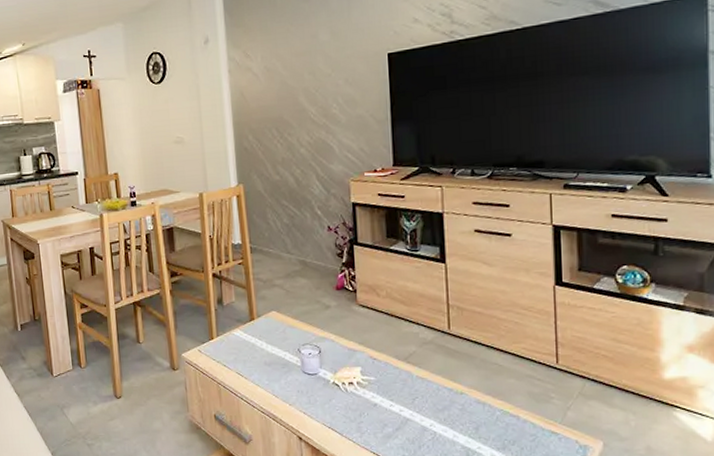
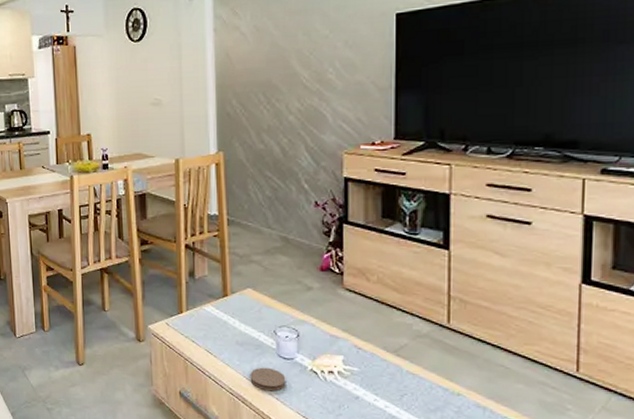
coaster: none [278,384,312,407] -> present [250,367,286,392]

